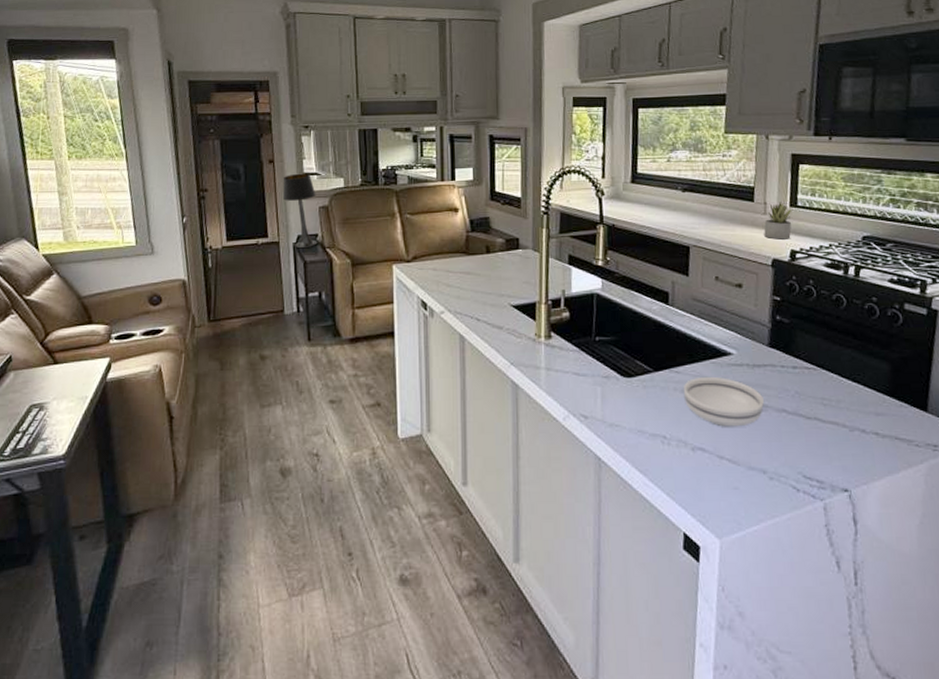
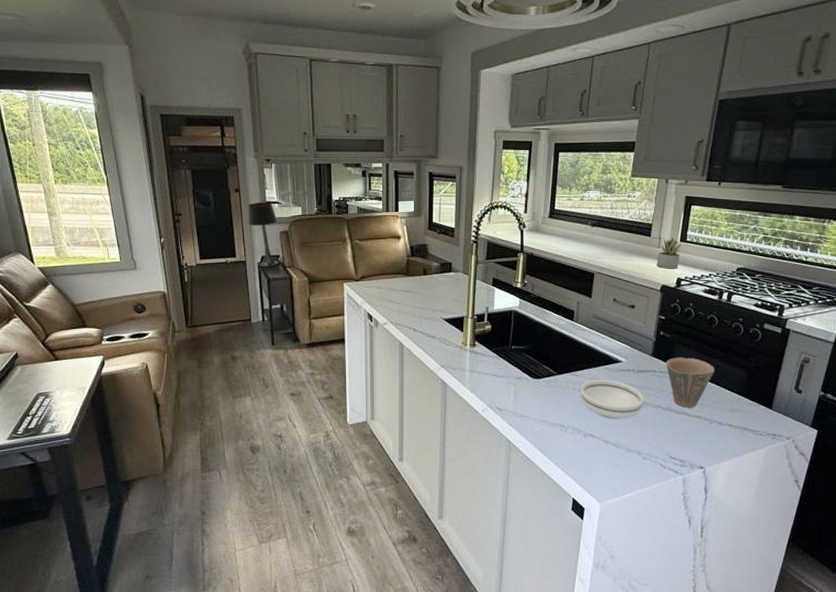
cup: none [786,347,850,412] -> present [666,357,715,408]

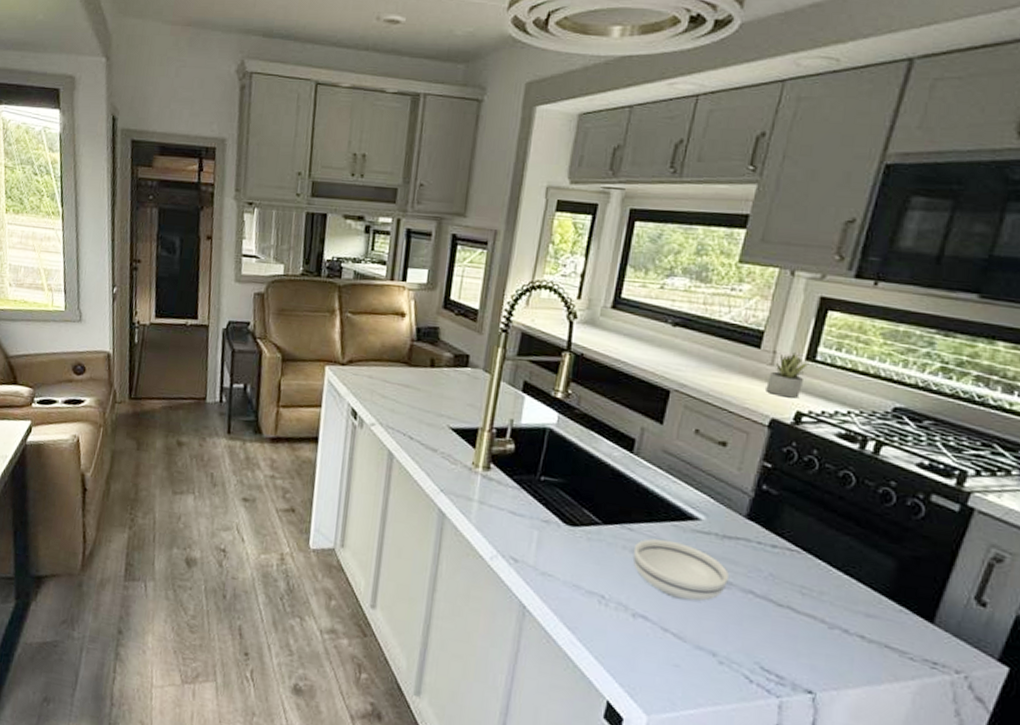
table lamp: present [248,202,279,268] -> none [218,254,253,337]
cup: present [666,357,715,408] -> none [767,524,845,602]

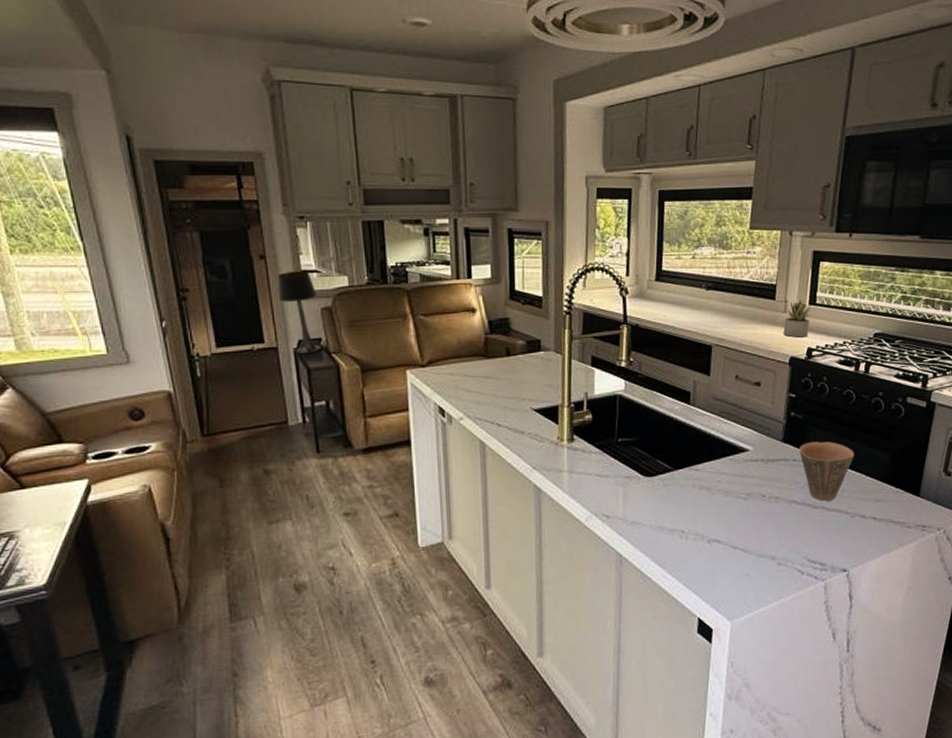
table lamp: none [218,254,253,337] -> present [277,270,322,355]
bowl: present [632,538,730,601] -> none [701,472,777,519]
cup: none [767,524,845,602] -> present [799,441,855,501]

